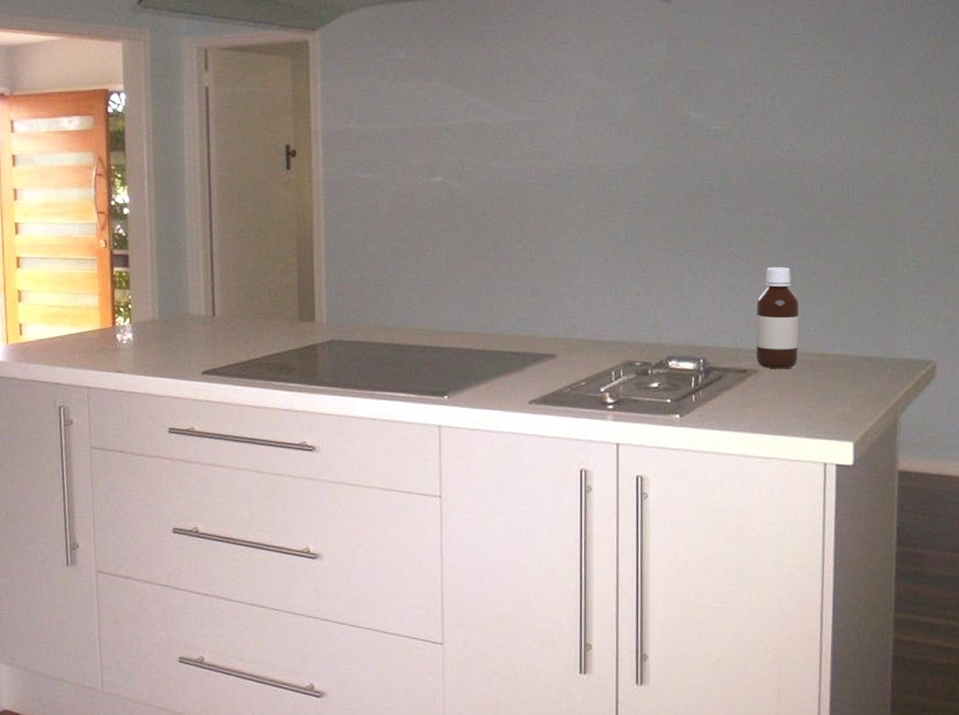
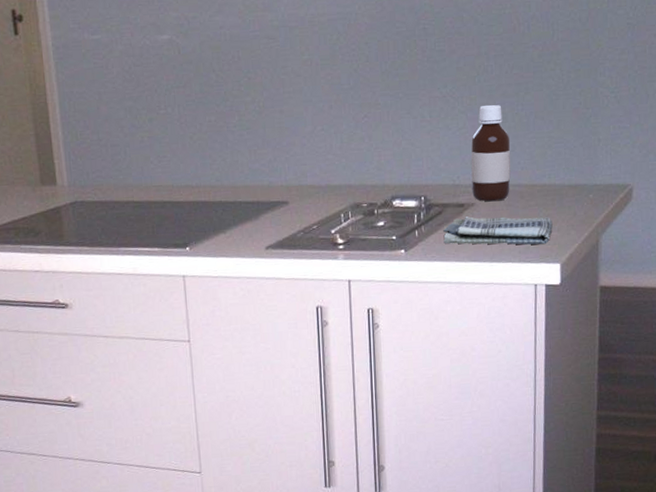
dish towel: none [723,382,845,419] -> present [443,215,553,245]

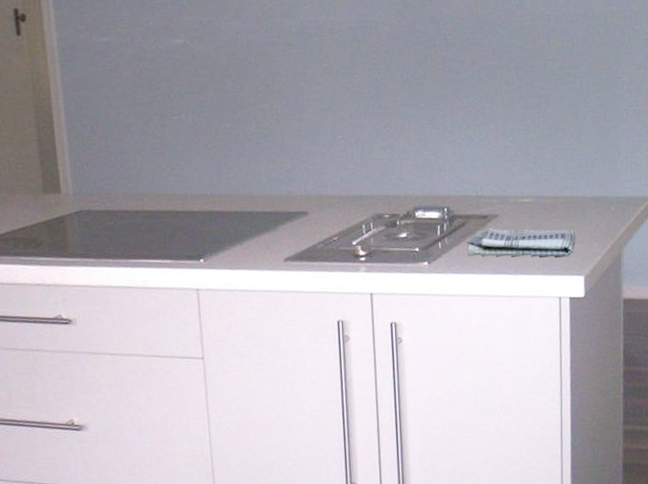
bottle: present [471,105,511,202] -> none [493,116,534,214]

